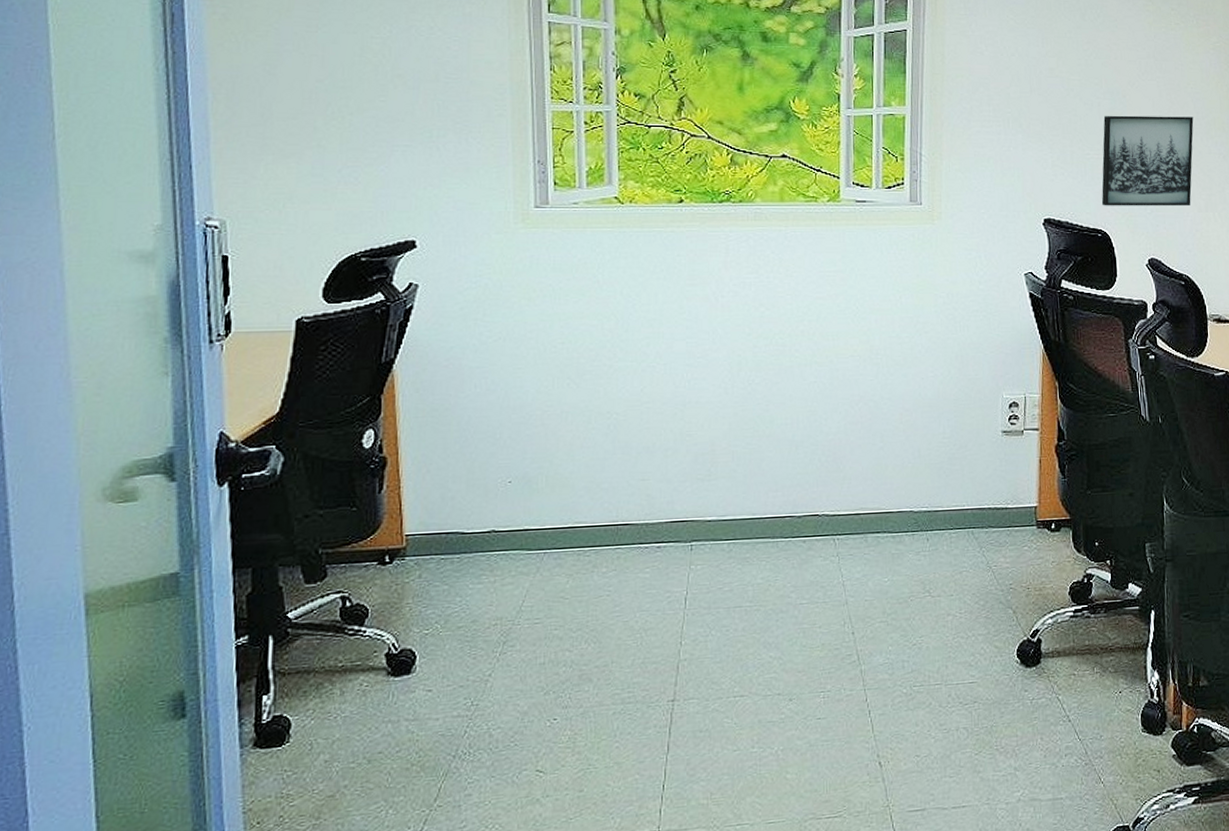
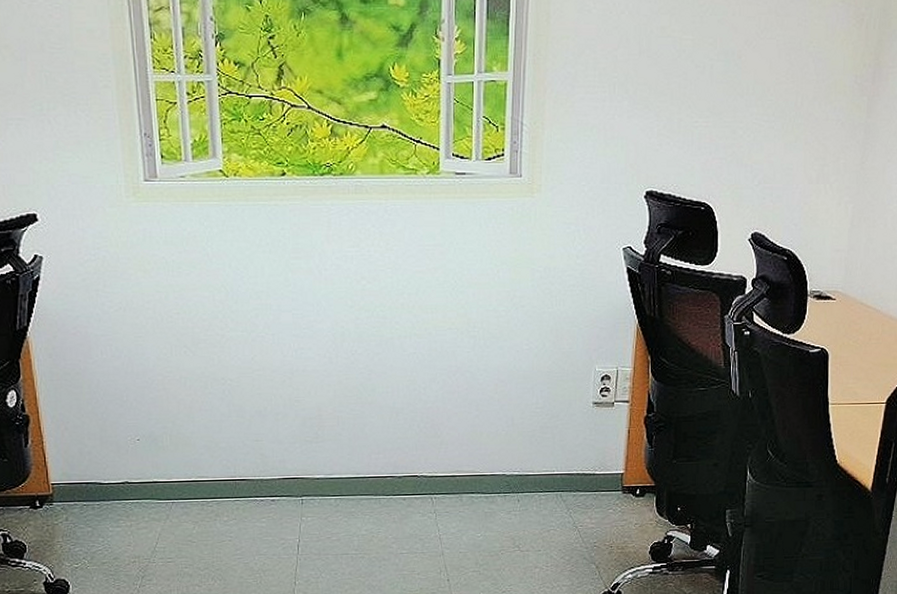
wall art: present [1101,115,1194,207] -> none [707,78,813,178]

